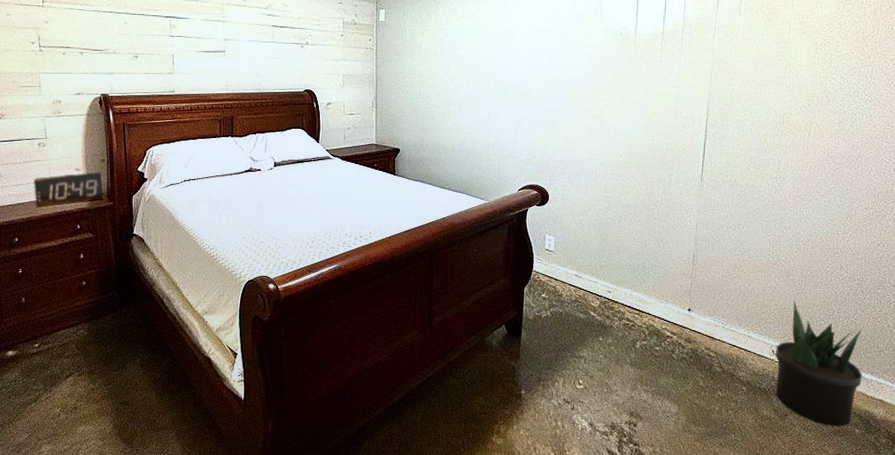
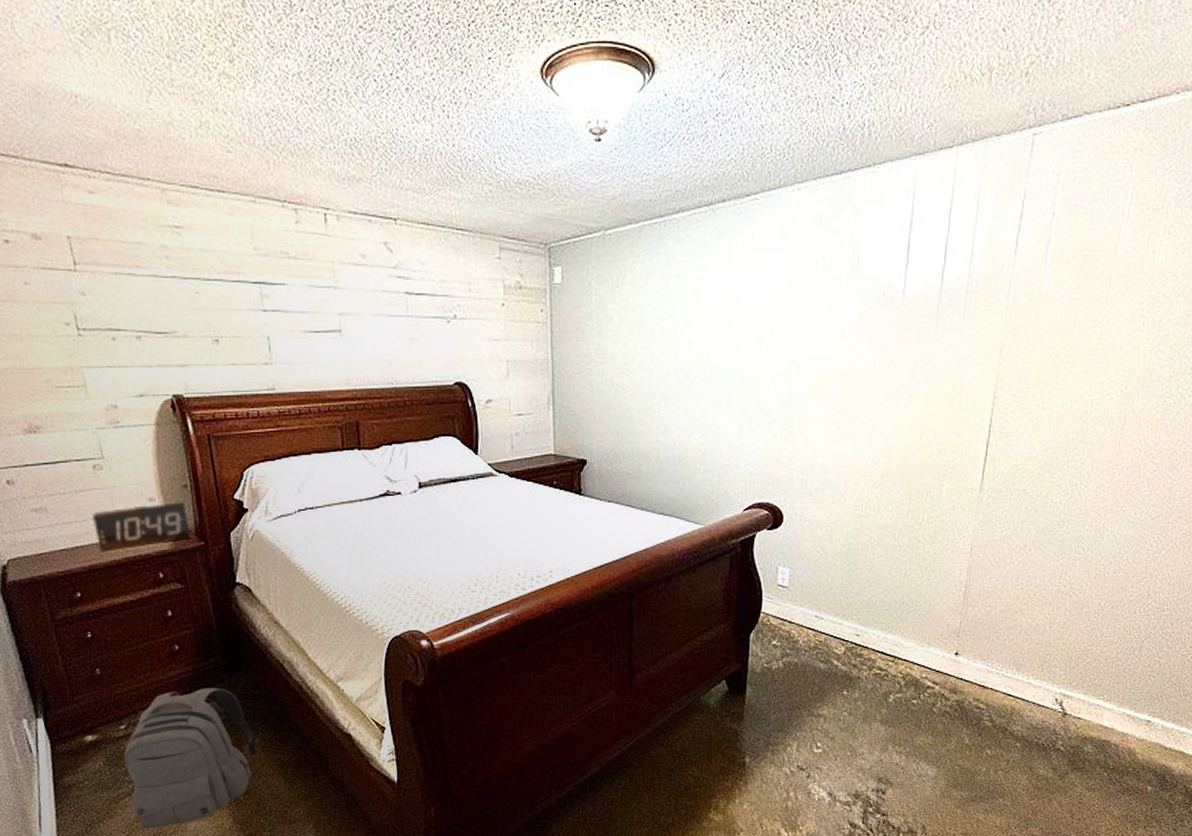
backpack: none [34,316,138,431] -> present [123,688,259,829]
planter: present [775,300,862,426] -> none [1055,638,1166,784]

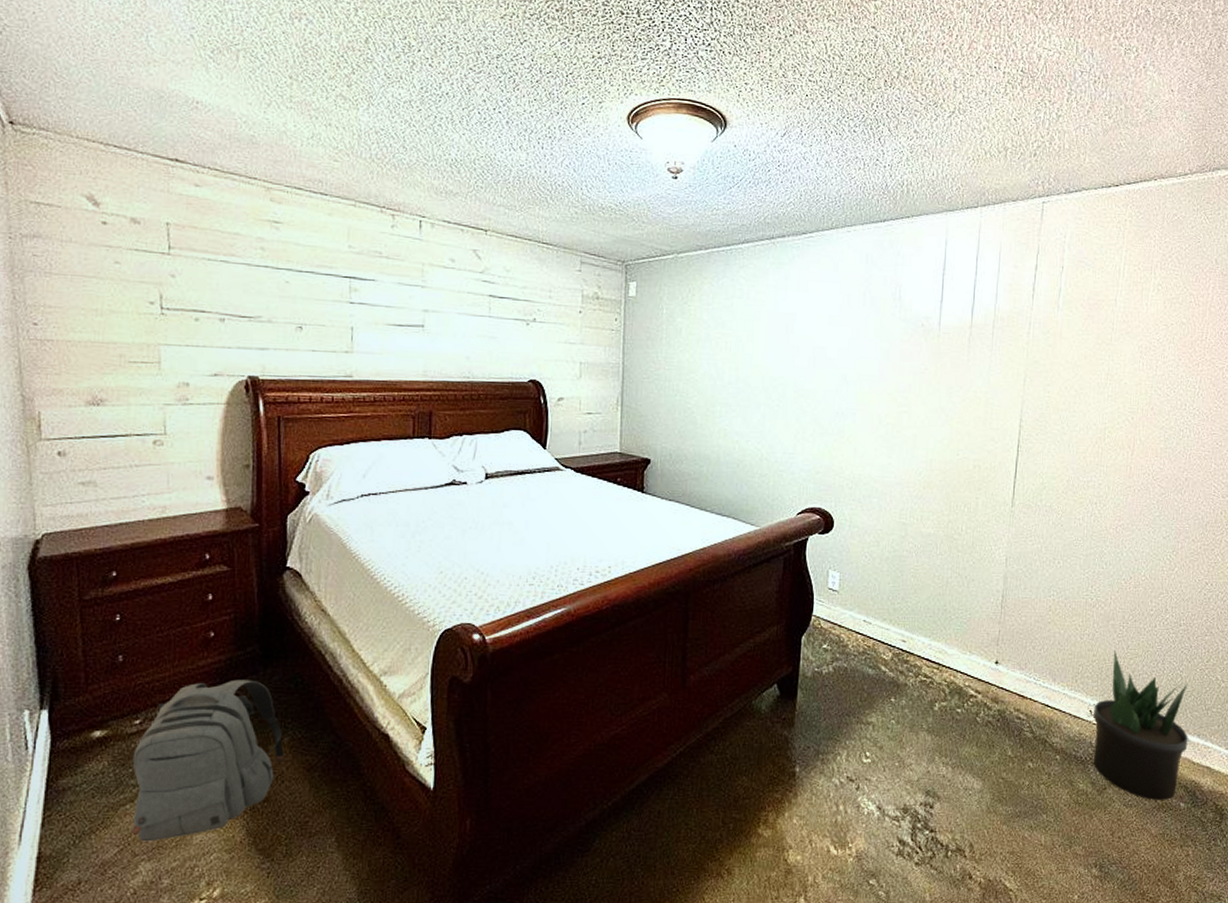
alarm clock: present [92,502,191,552] -> none [143,482,246,530]
planter: none [1055,638,1166,784] -> present [1093,650,1188,800]

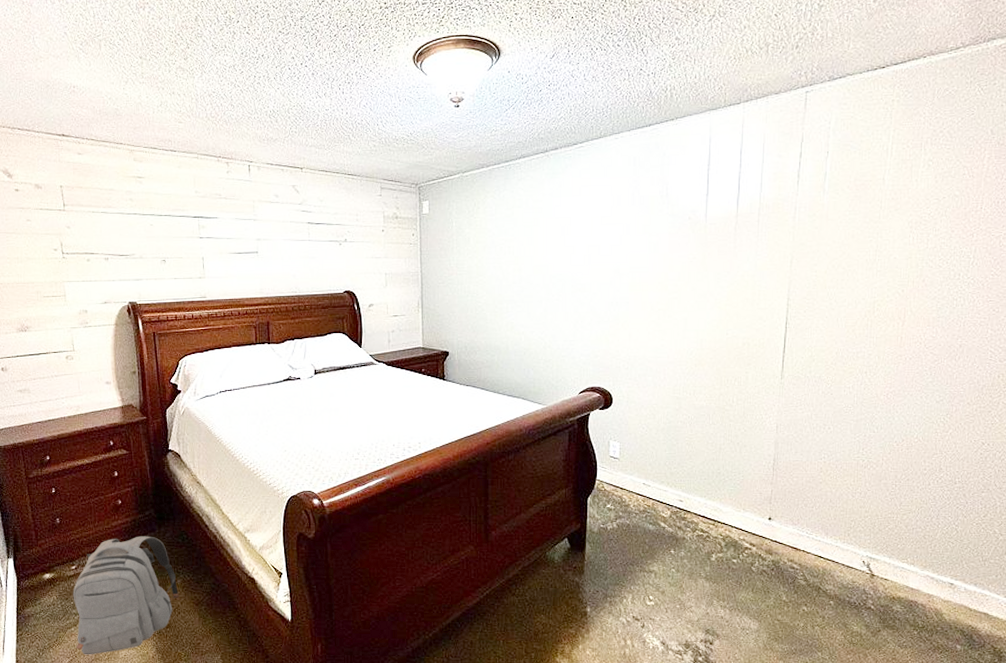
planter: present [1093,650,1188,800] -> none [866,506,964,642]

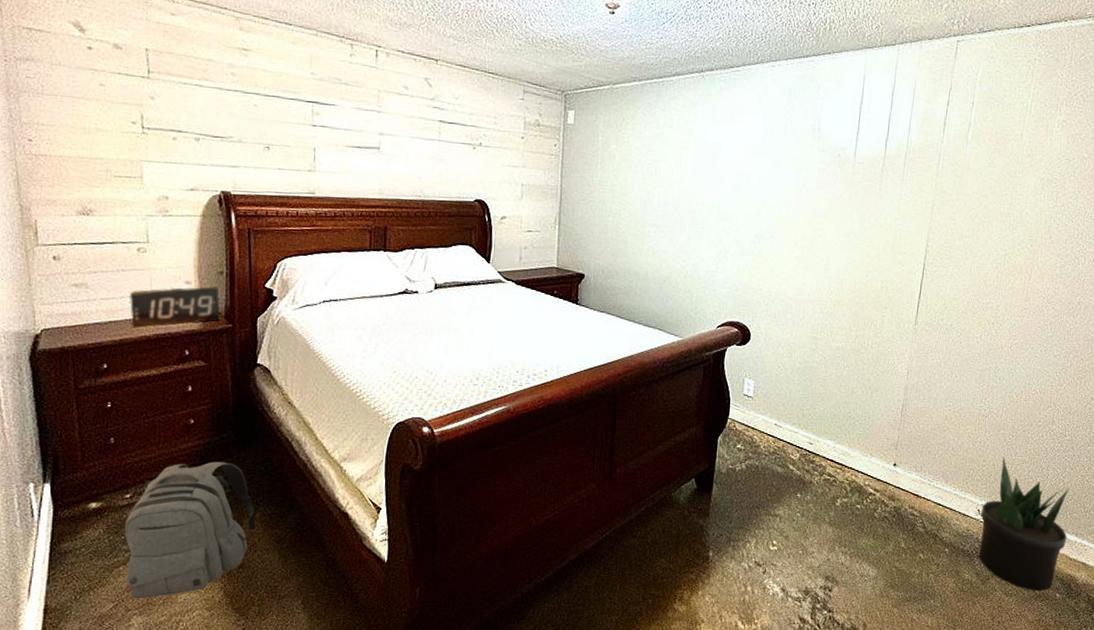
alarm clock: none [63,385,136,424] -> present [130,286,221,328]
planter: none [866,506,964,642] -> present [978,456,1069,591]

